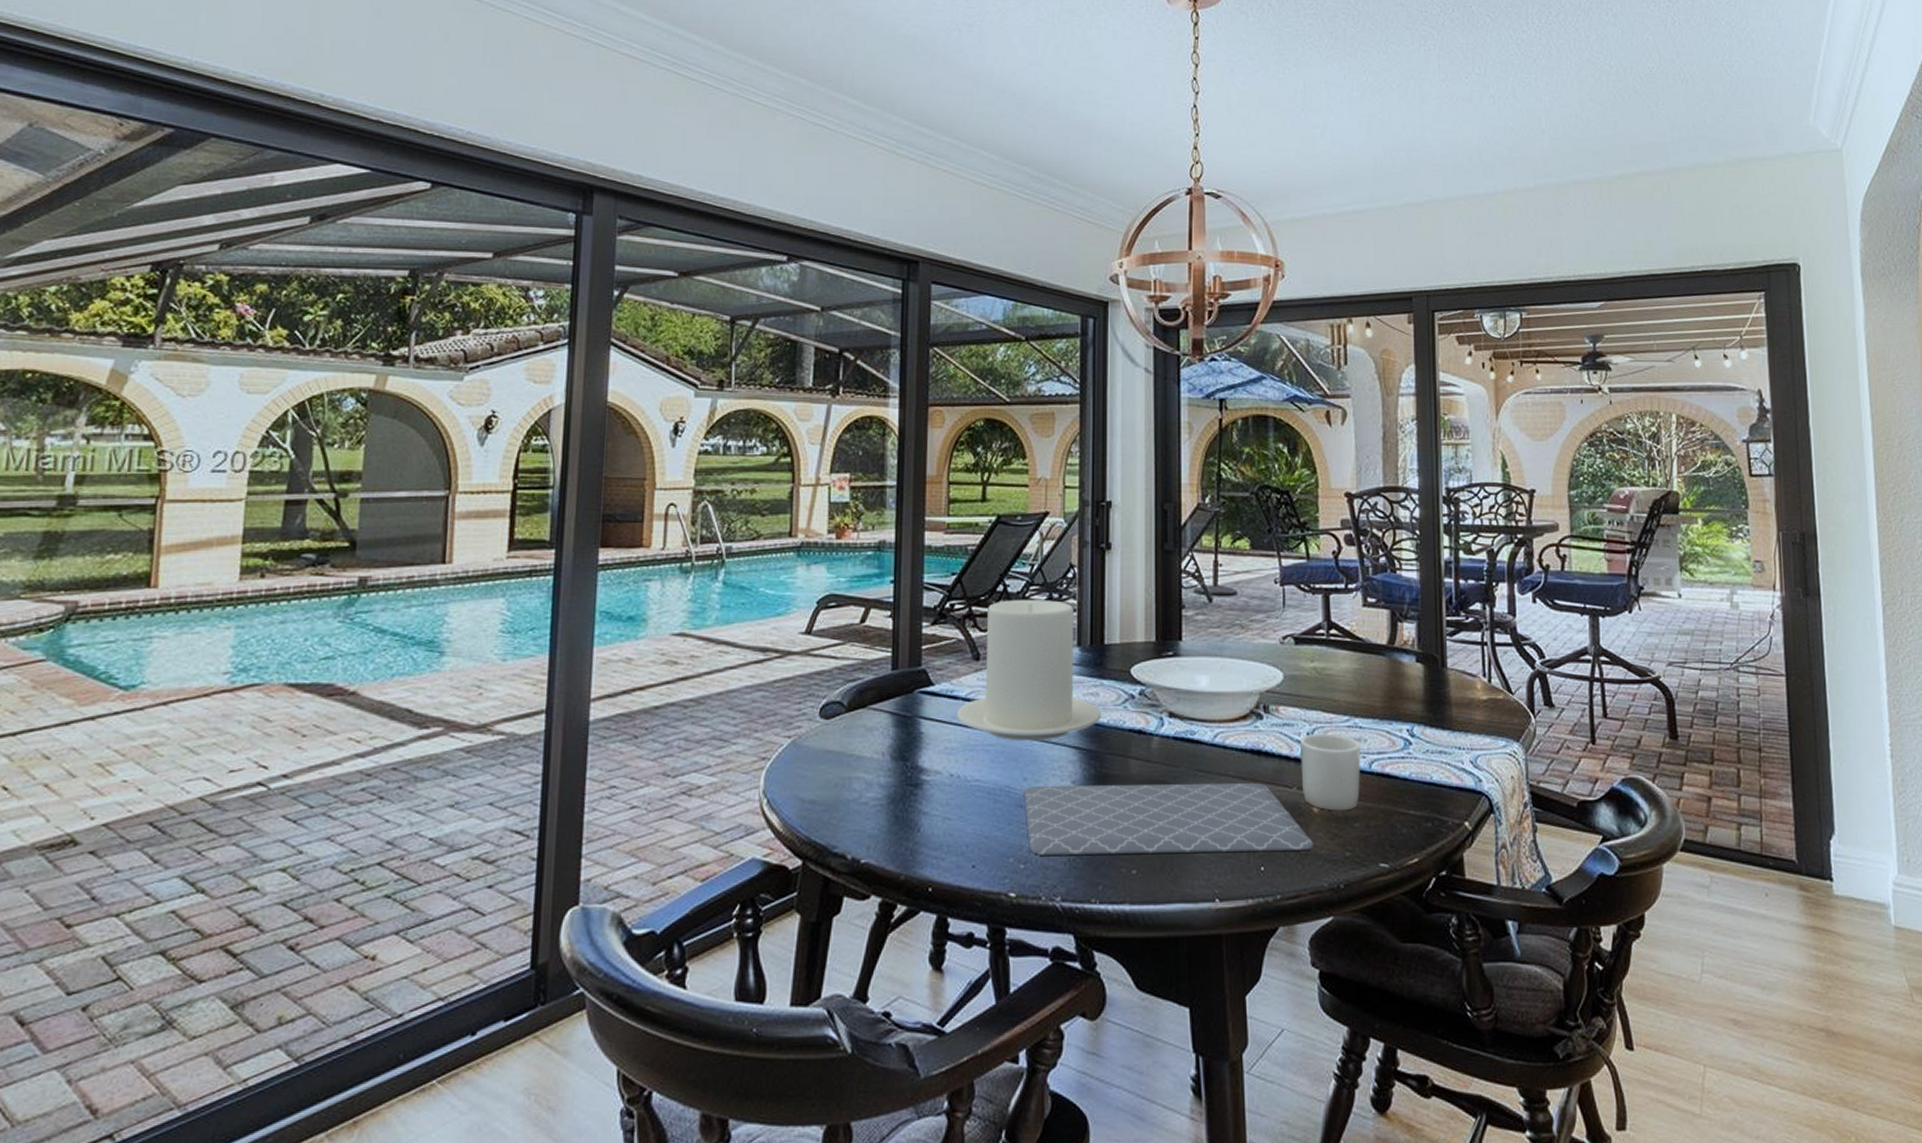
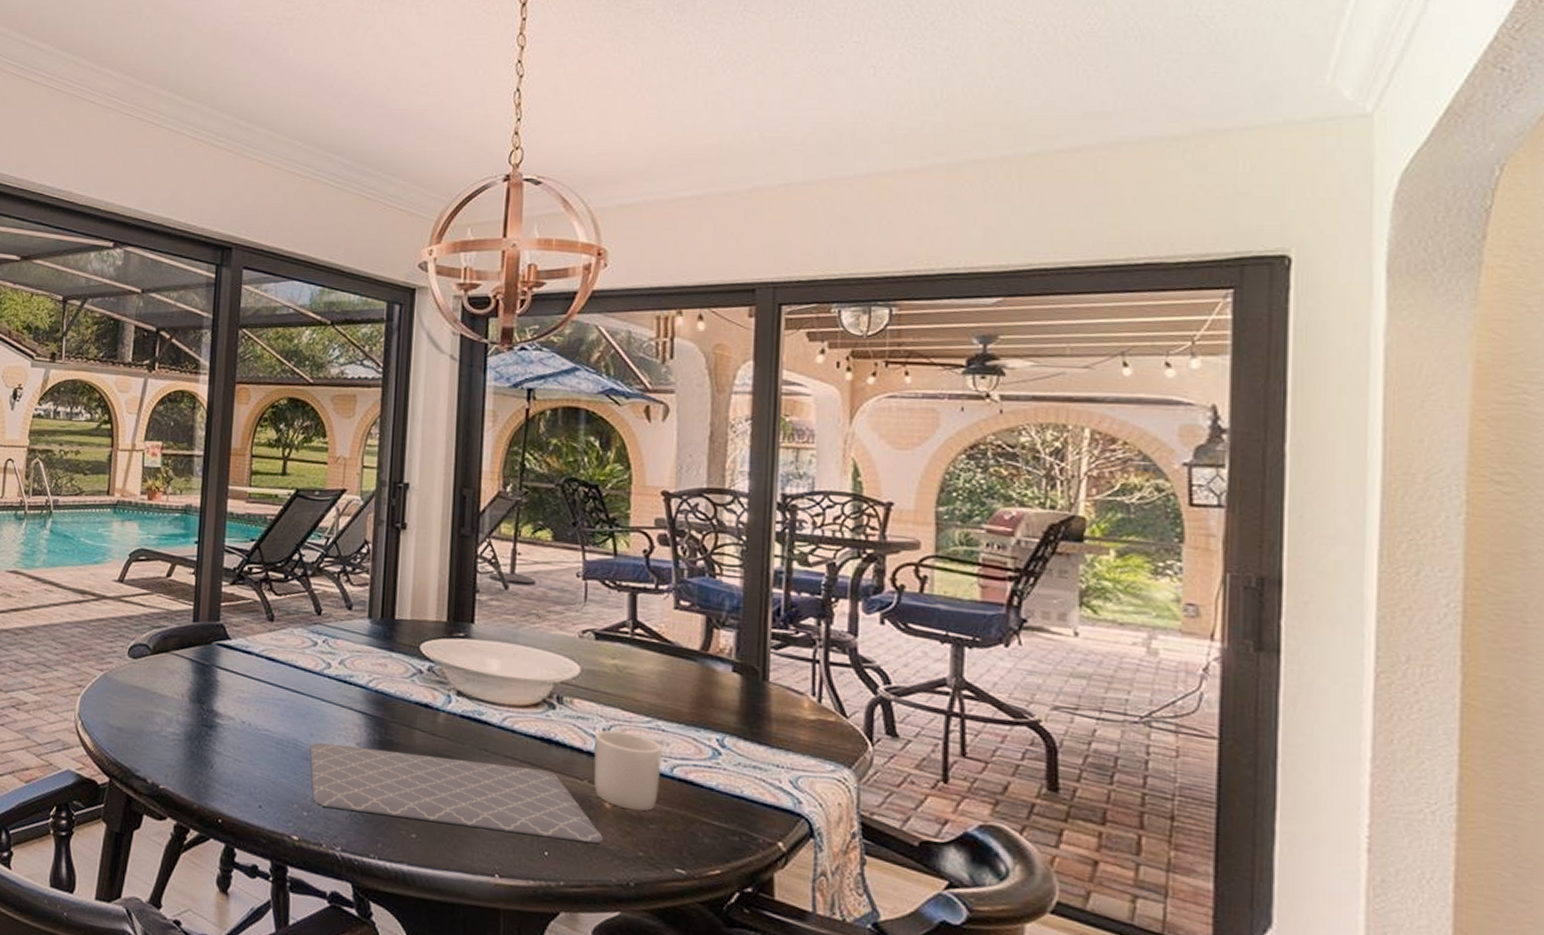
candle: present [956,599,1102,741] -> none [249,568,389,702]

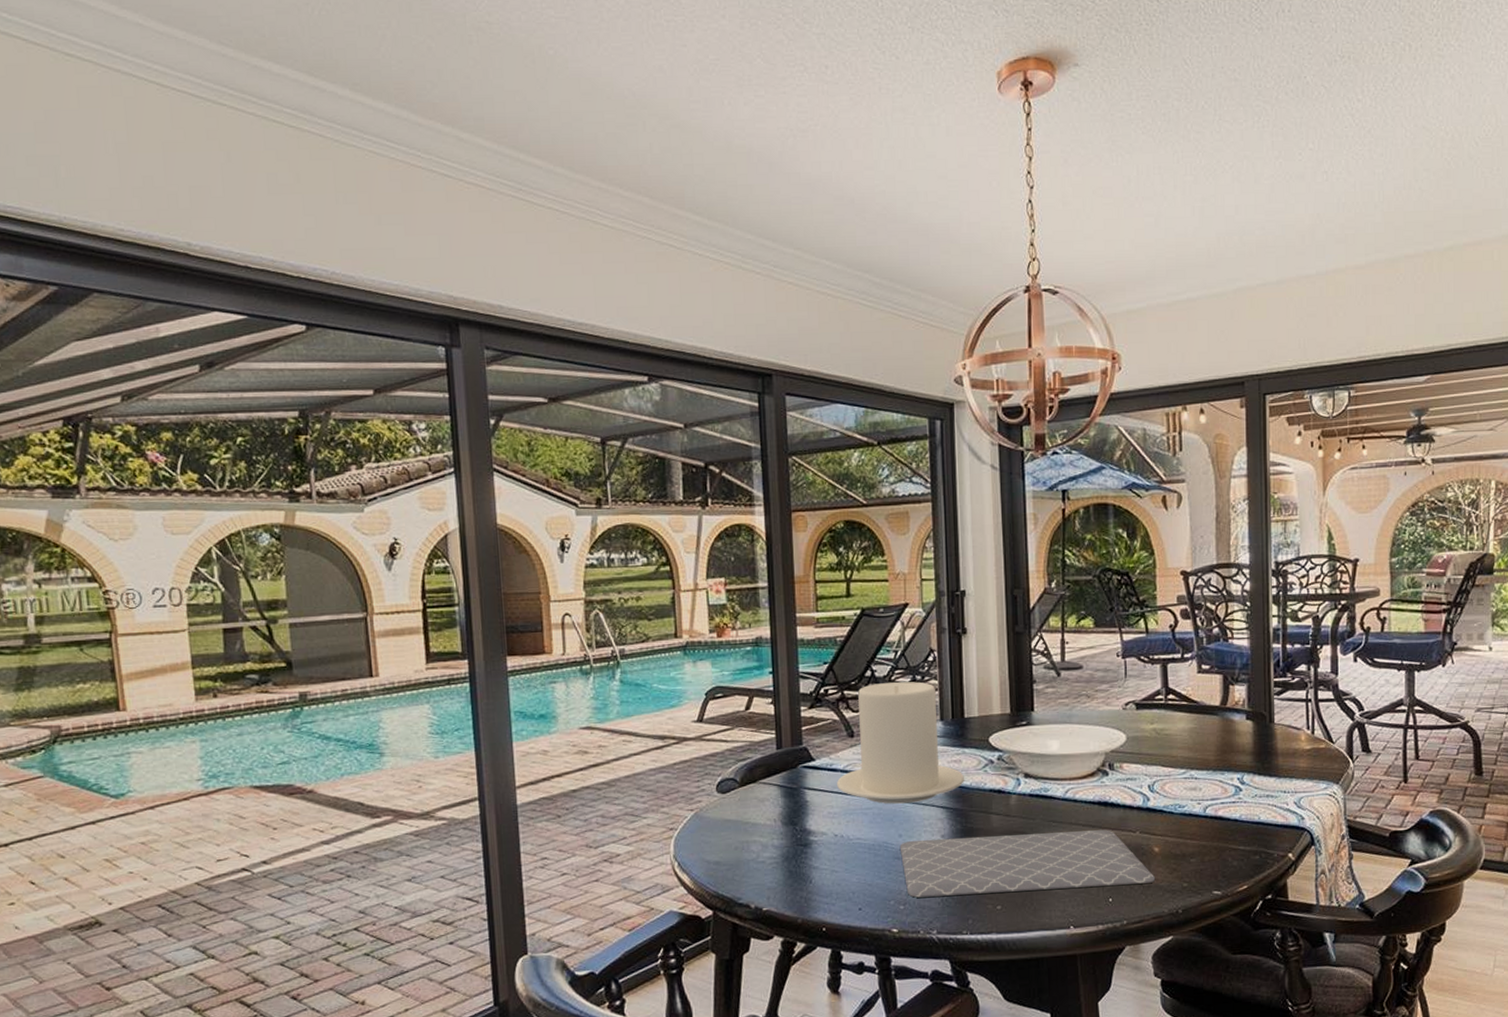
candle: none [249,568,389,702] -> present [836,681,965,804]
mug: present [593,730,662,811] -> none [1142,784,1197,850]

